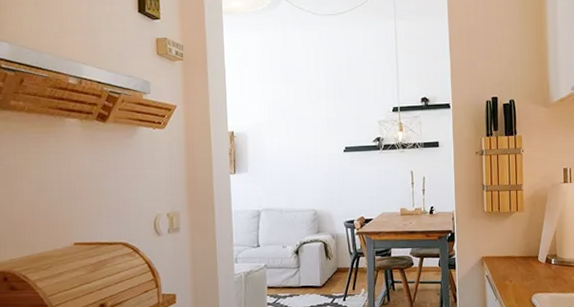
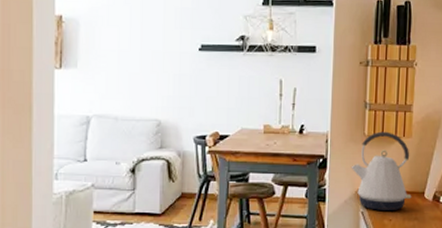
kettle: none [474,208,528,274] -> present [351,131,412,212]

